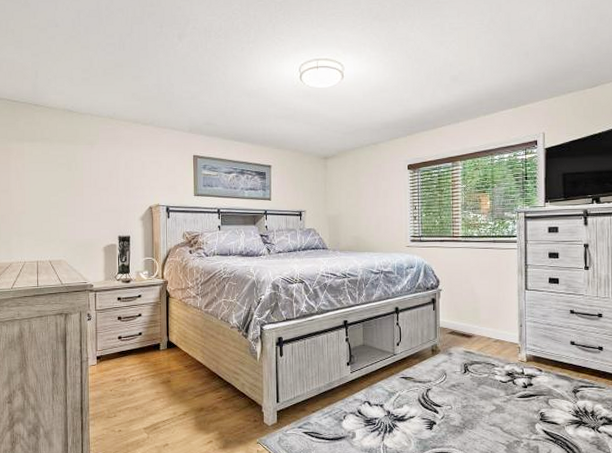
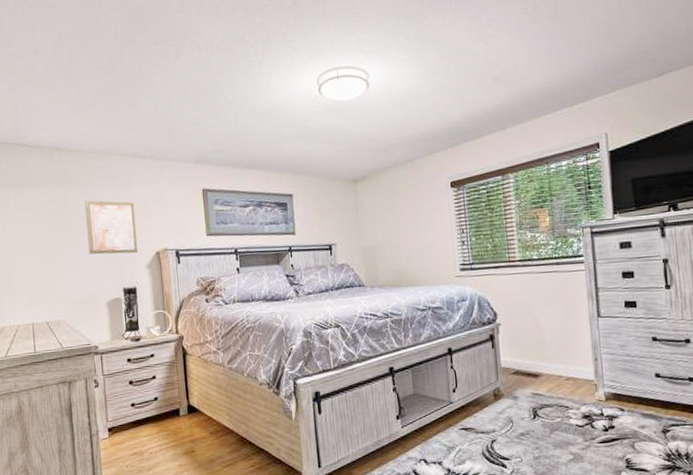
wall art: none [90,158,134,207] -> present [85,200,138,255]

